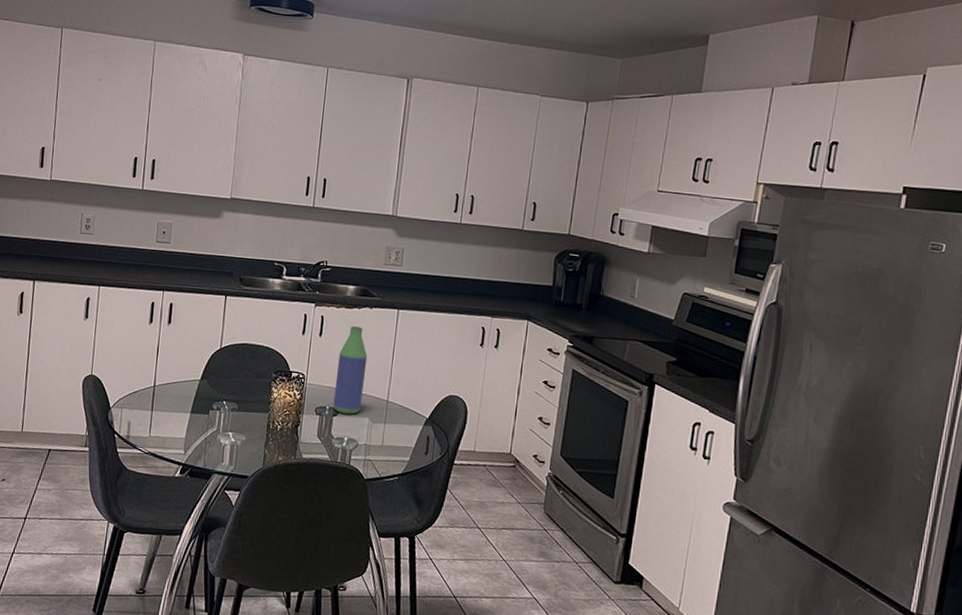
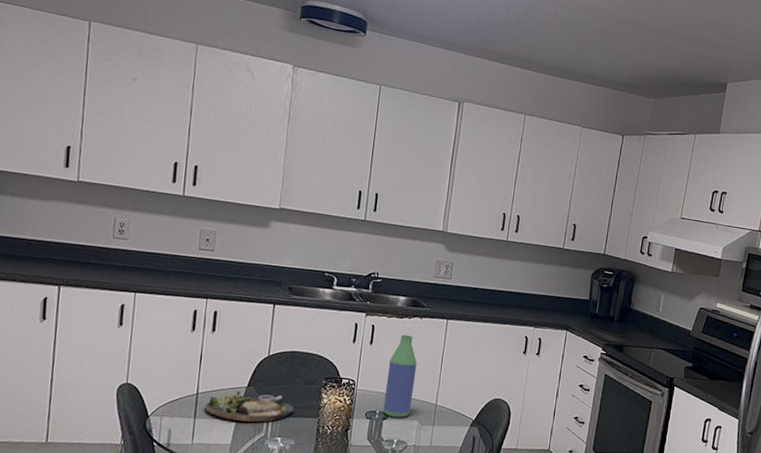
dinner plate: none [161,383,245,416] -> present [205,390,294,422]

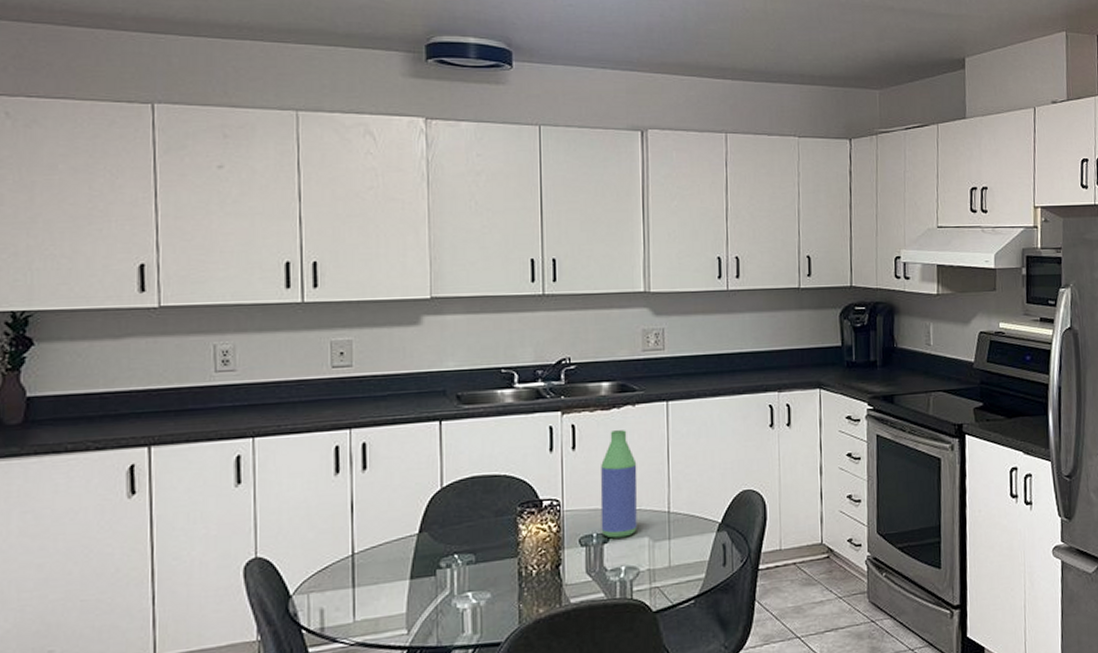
dinner plate: present [205,390,294,422] -> none [365,537,485,581]

